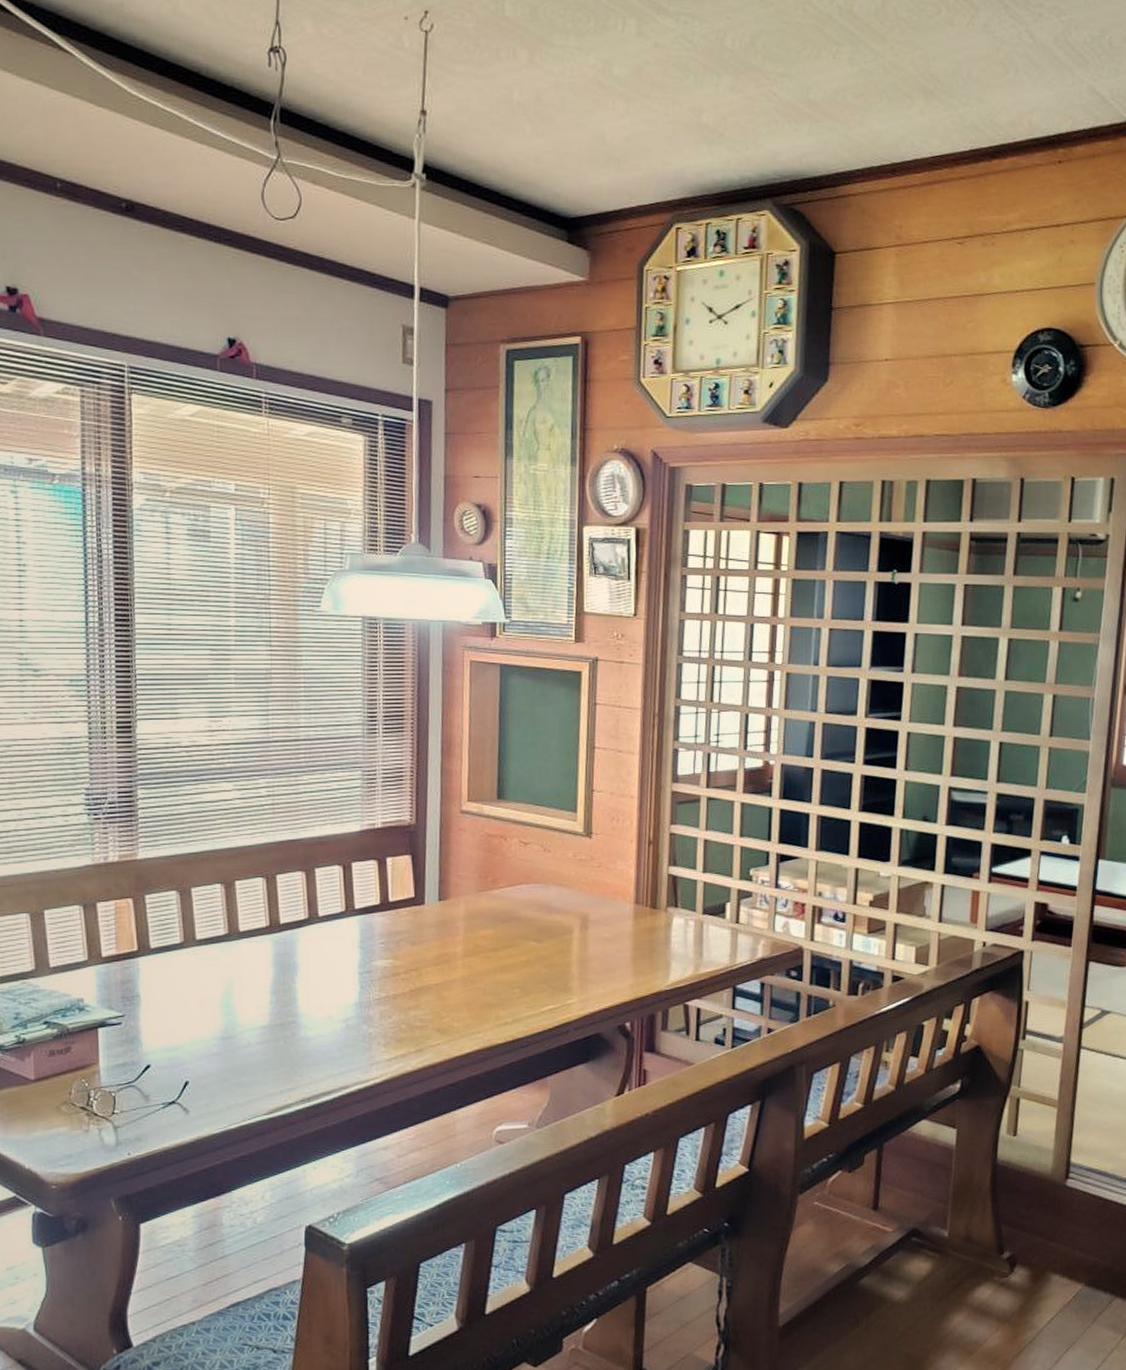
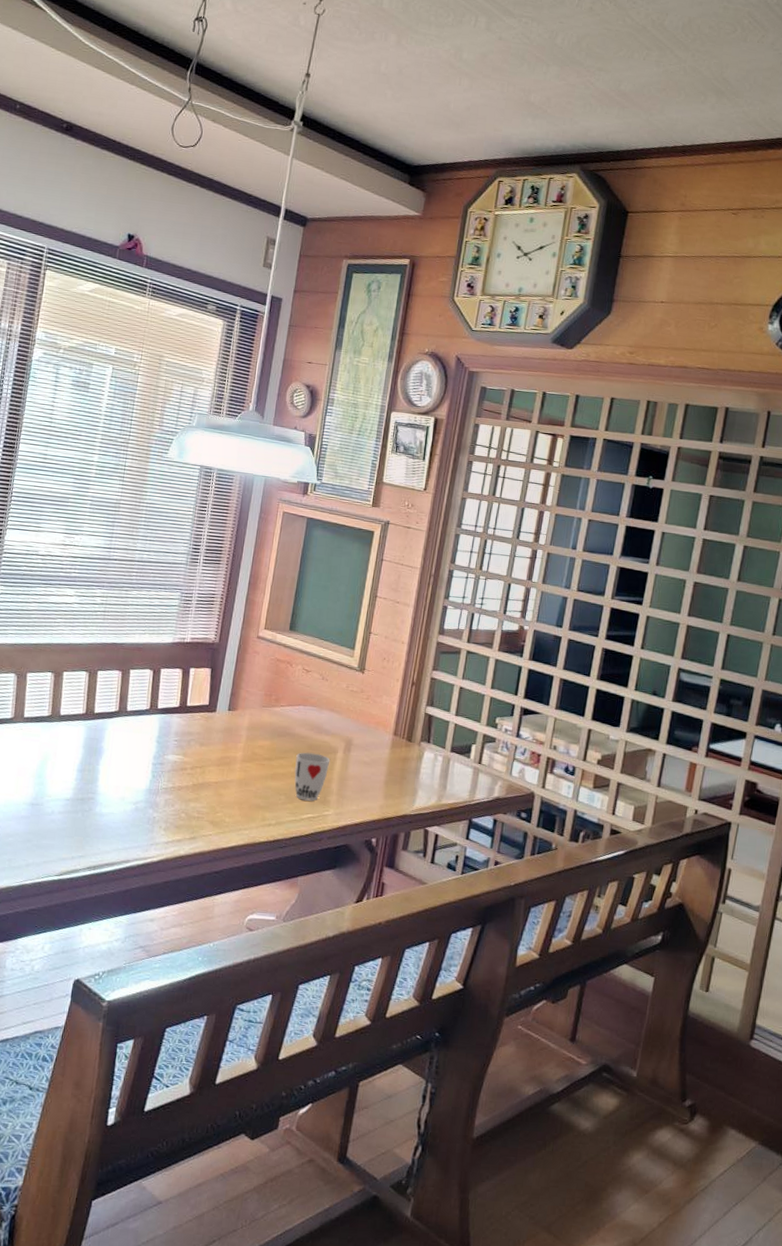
cup: none [526,936,566,991] -> present [294,752,331,801]

